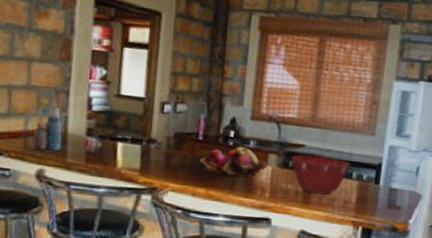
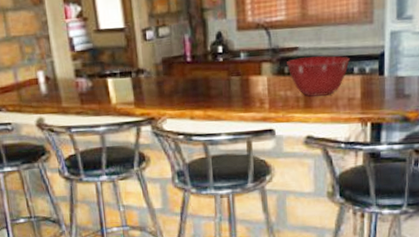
bottle: present [32,106,63,150] -> none [24,54,54,100]
fruit basket: present [199,146,268,178] -> none [192,60,263,95]

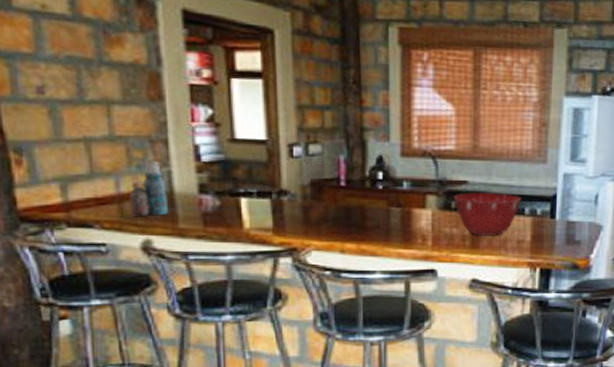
bottle: none [24,54,54,100] -> present [129,160,169,216]

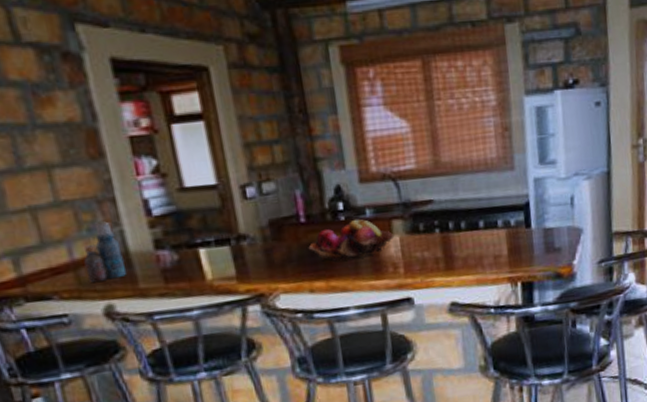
fruit basket: none [344,189,427,227] -> present [308,218,395,262]
mixing bowl: present [454,192,521,236] -> none [421,208,492,256]

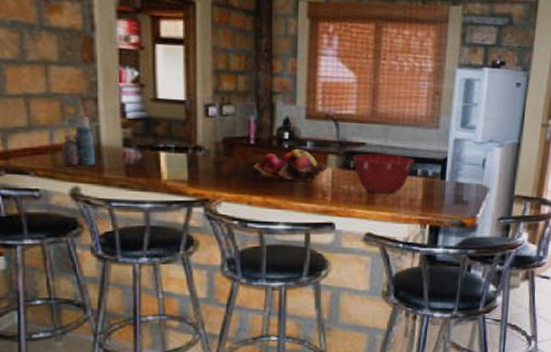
mixing bowl: none [421,208,492,256] -> present [353,153,414,194]

